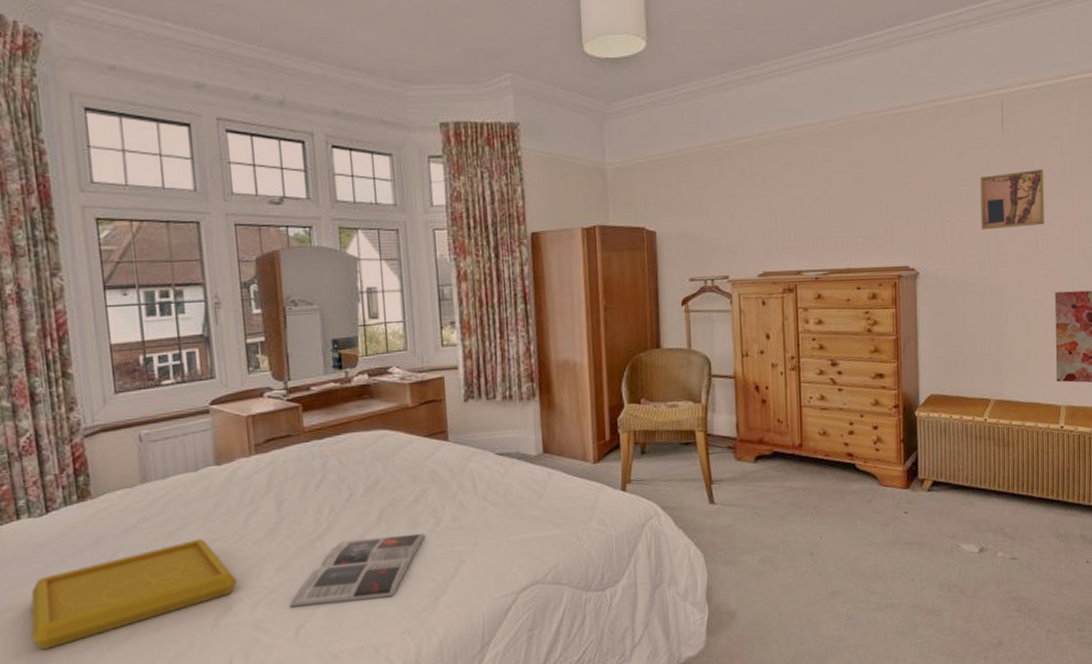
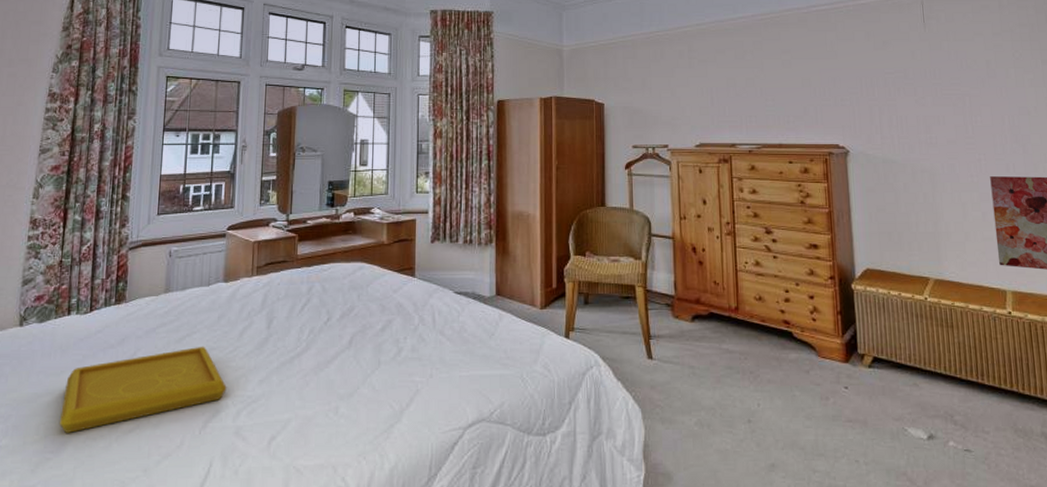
magazine: present [290,533,425,608] -> none [266,360,387,419]
wall art: present [980,169,1044,230] -> none [905,61,973,114]

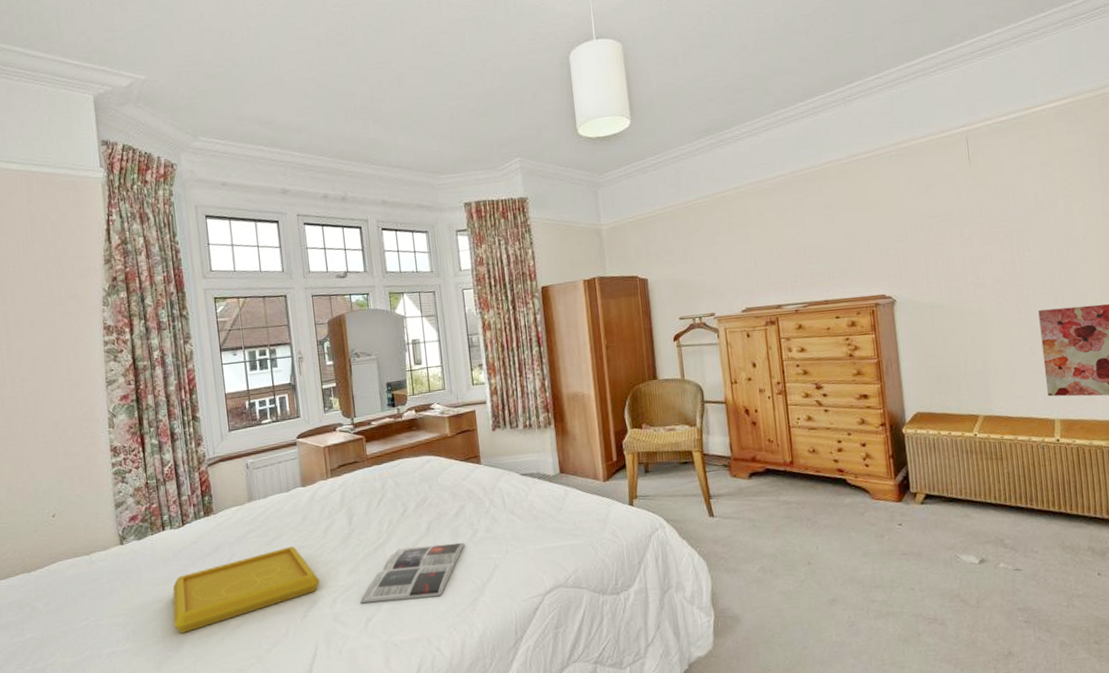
magazine: none [266,360,387,419] -> present [360,542,465,604]

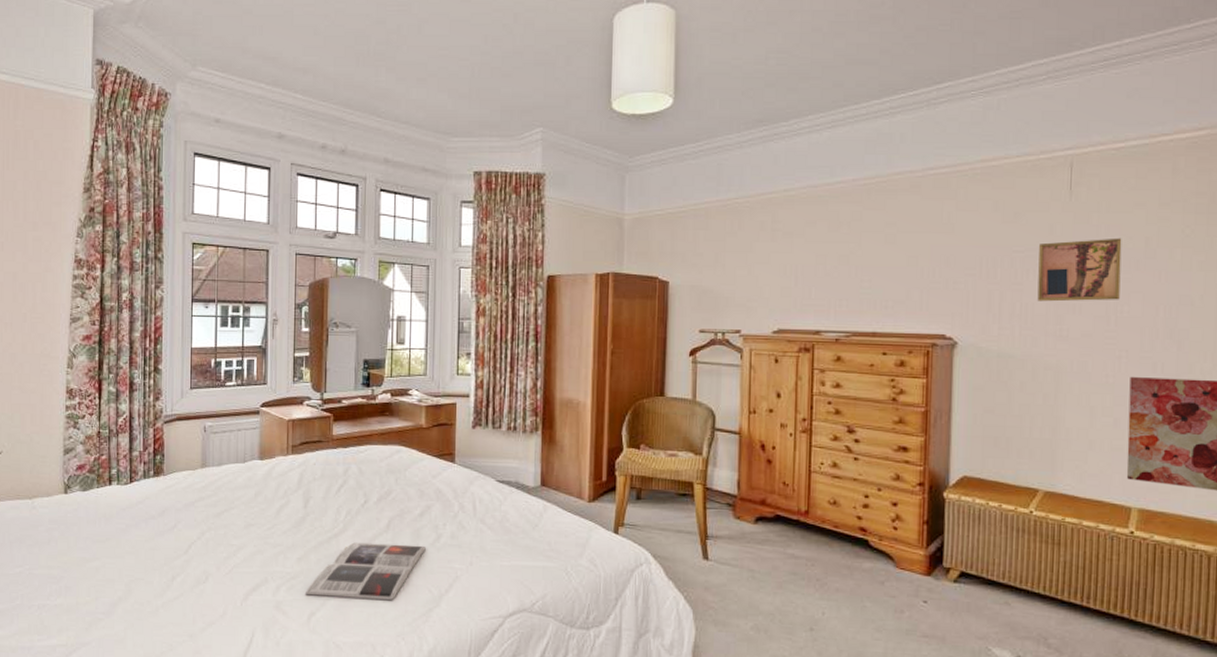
serving tray: present [173,546,320,633] -> none [109,521,266,597]
wall art: none [951,195,1021,257] -> present [1037,238,1122,302]

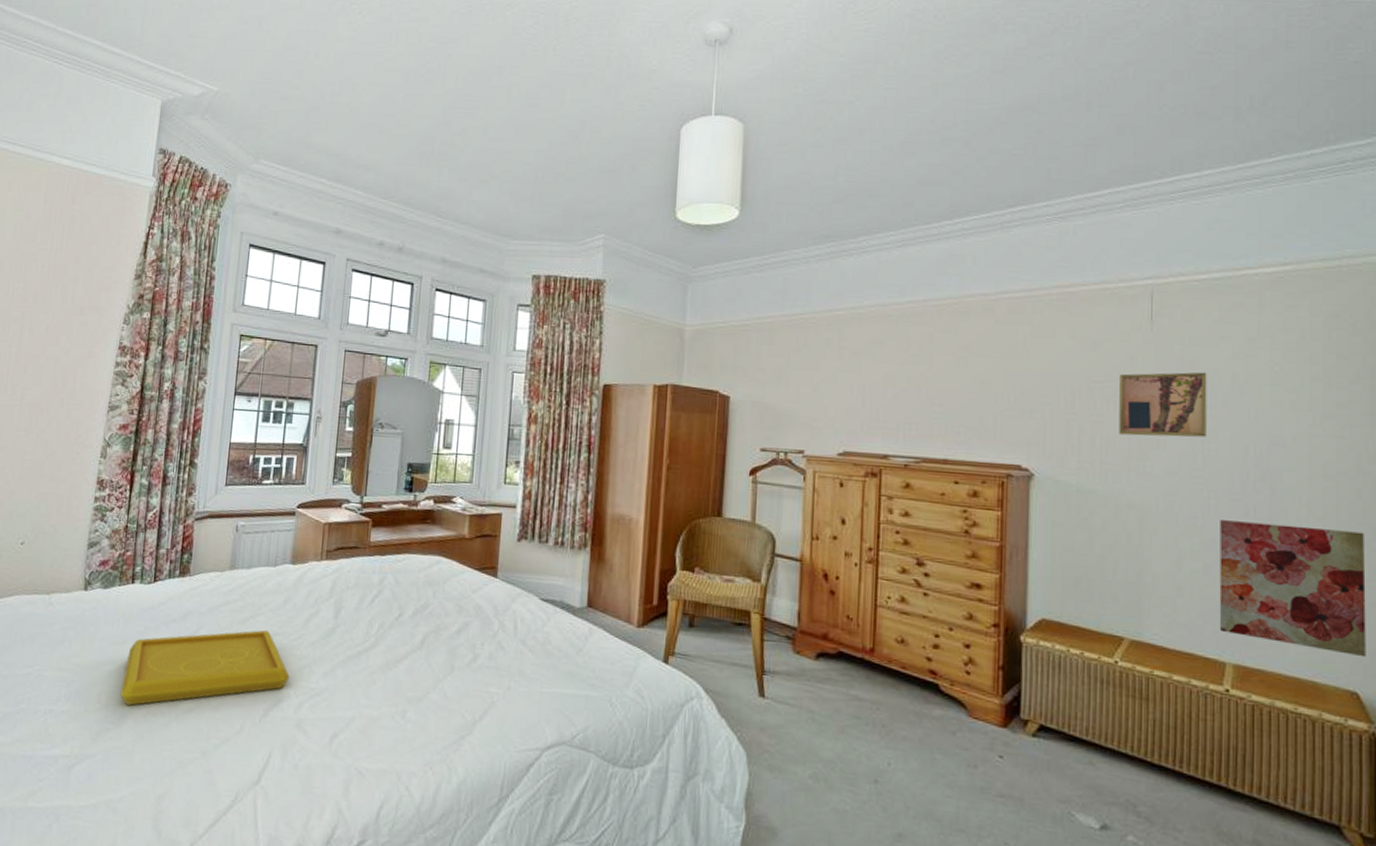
serving tray: none [109,521,266,597] -> present [121,629,290,706]
magazine: present [306,542,426,600] -> none [329,658,461,724]

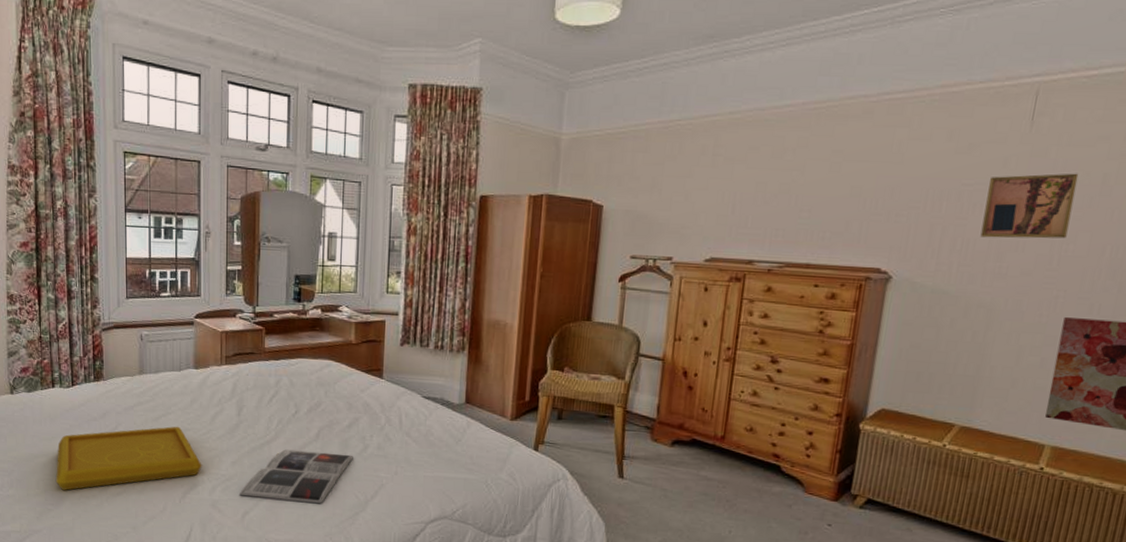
magazine: none [329,658,461,724] -> present [240,449,353,503]

